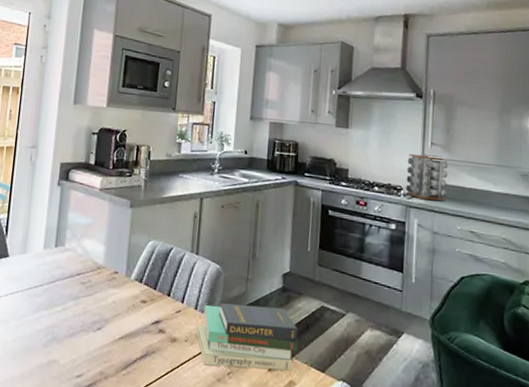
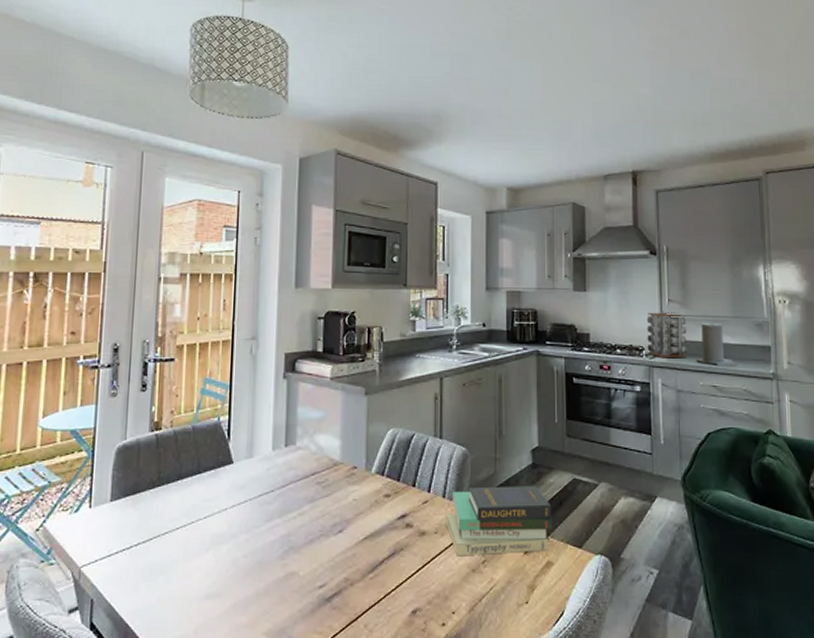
paper towel: none [455,169,497,215] -> present [696,323,737,367]

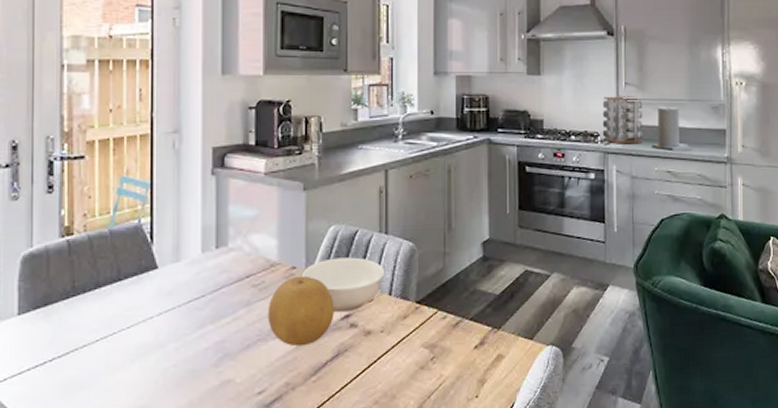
fruit: none [330,475,392,543] -> present [267,275,335,347]
bowl: none [362,460,439,513] -> present [301,257,385,313]
books: present [445,486,553,557] -> none [392,279,504,355]

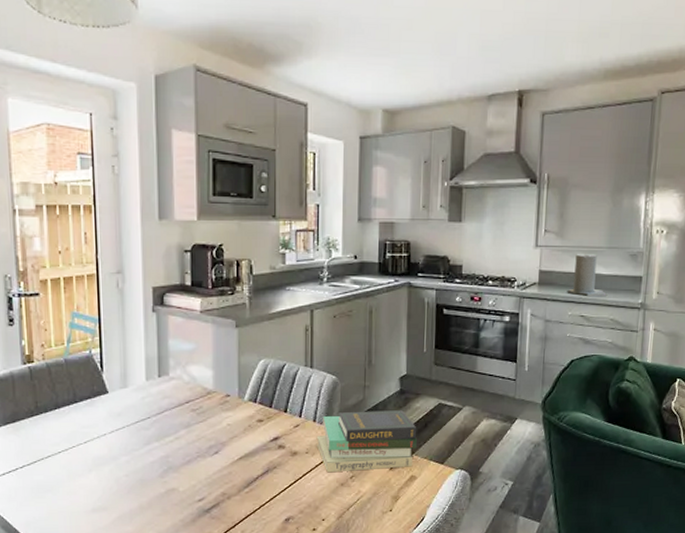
fruit: present [267,275,335,347] -> none [205,403,264,463]
bowl: present [301,257,385,313] -> none [235,388,310,436]
books: none [392,279,504,355] -> present [316,410,418,473]
spice rack: present [602,95,642,144] -> none [519,242,561,289]

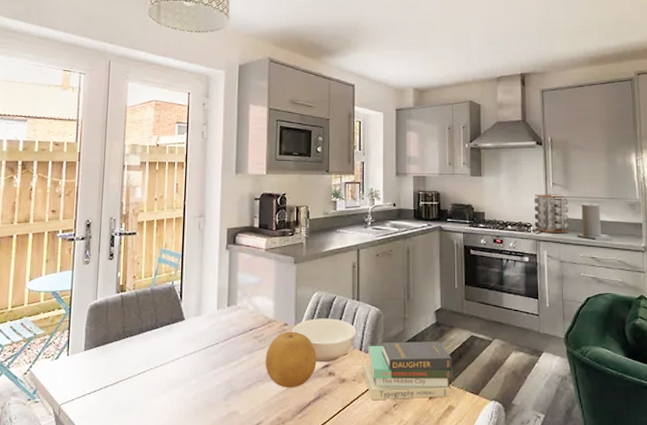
fruit: none [205,403,264,463] -> present [265,331,317,388]
bowl: none [235,388,310,436] -> present [291,318,357,363]
spice rack: none [519,242,561,289] -> present [534,193,569,234]

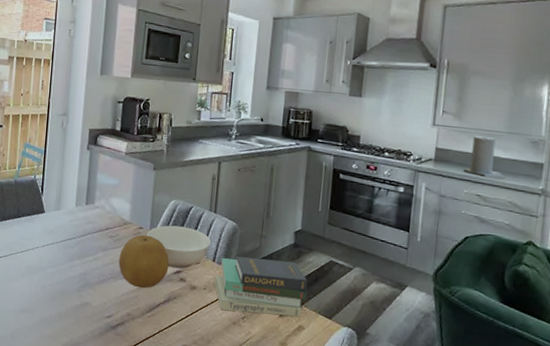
spice rack: present [534,193,569,234] -> none [415,121,459,167]

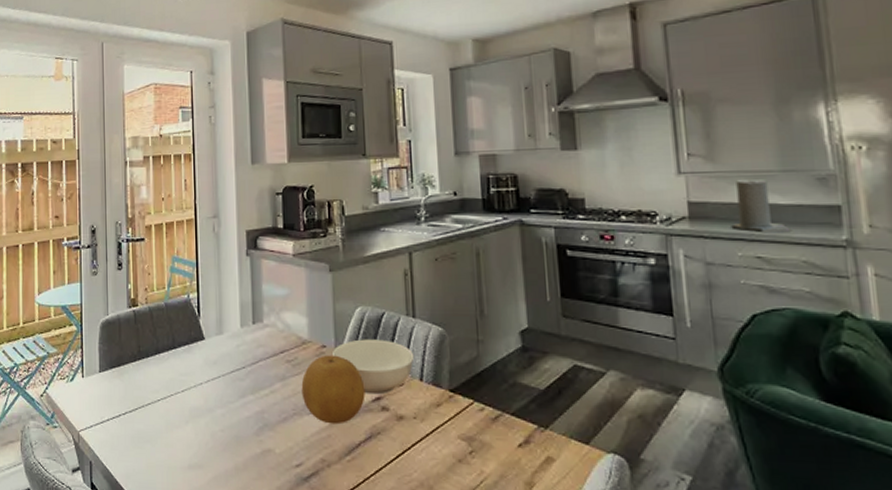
books: present [213,256,308,317] -> none [424,370,552,445]

